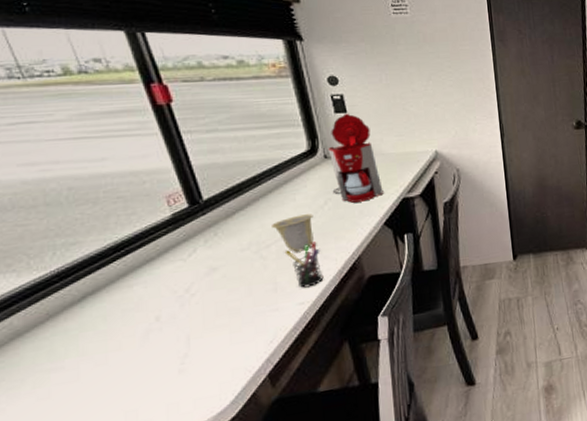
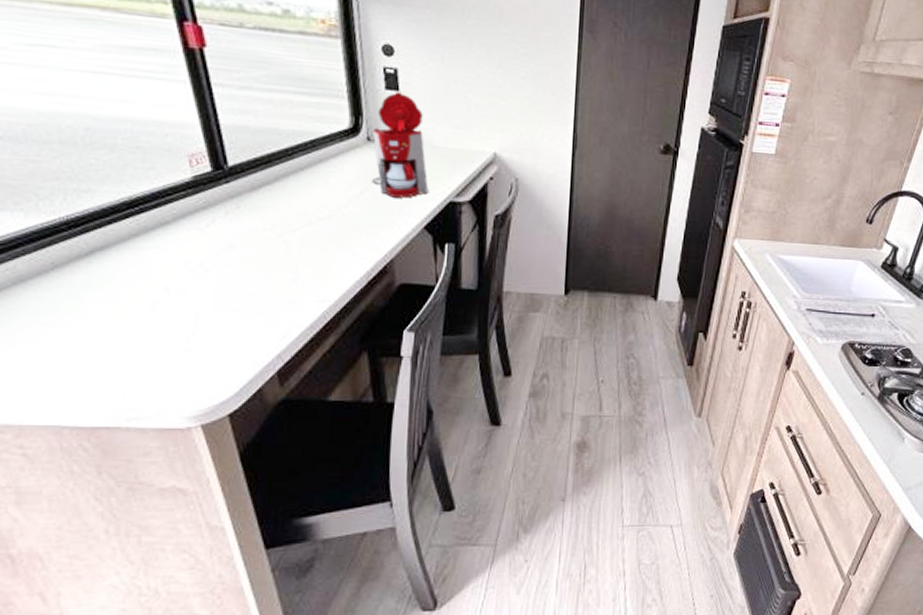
cup: present [272,214,314,252] -> none [300,201,347,243]
pen holder: present [284,242,324,288] -> none [310,234,350,284]

